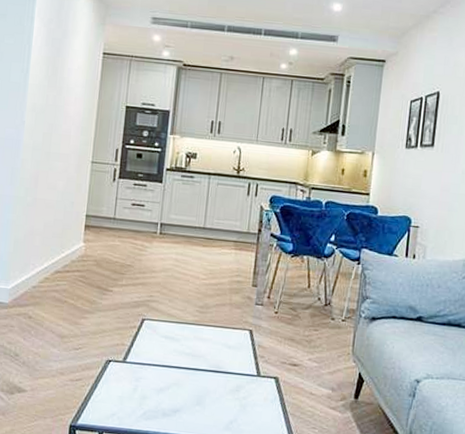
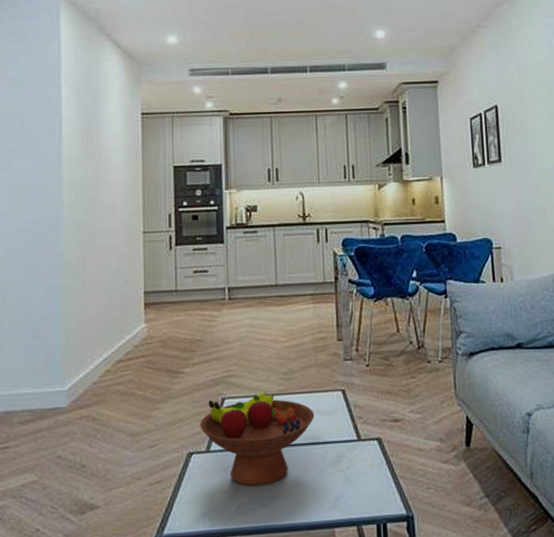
fruit bowl: none [120,318,222,400] -> present [200,392,315,487]

